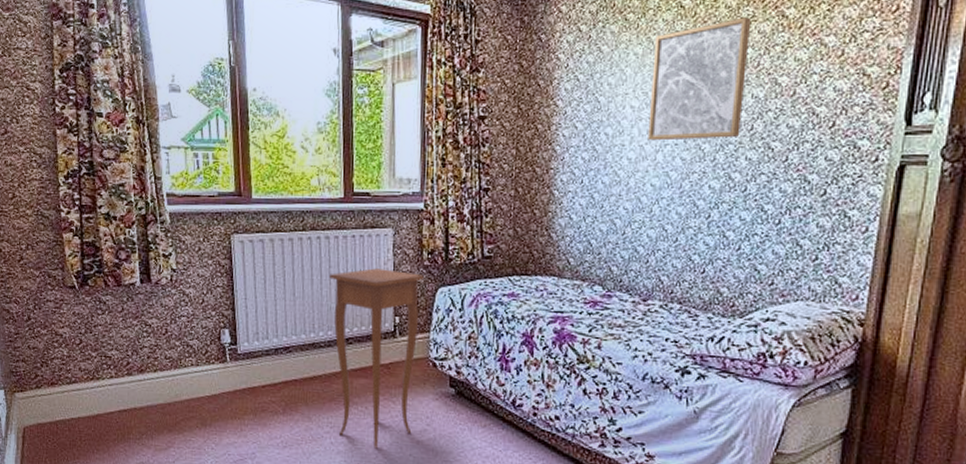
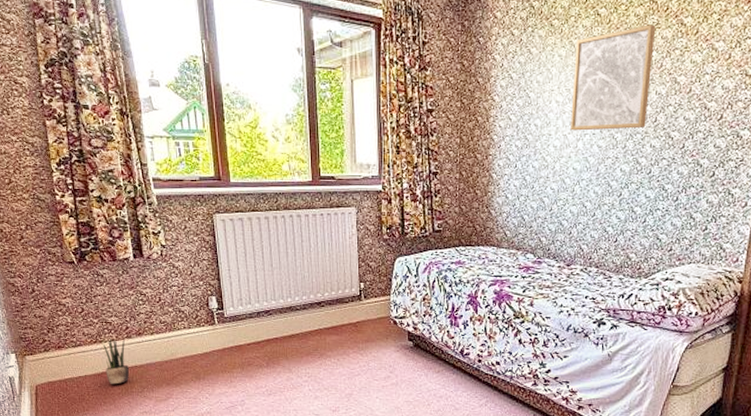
potted plant: none [101,375,127,429] -> present [104,338,129,384]
side table: present [328,268,424,449] -> none [301,242,384,394]

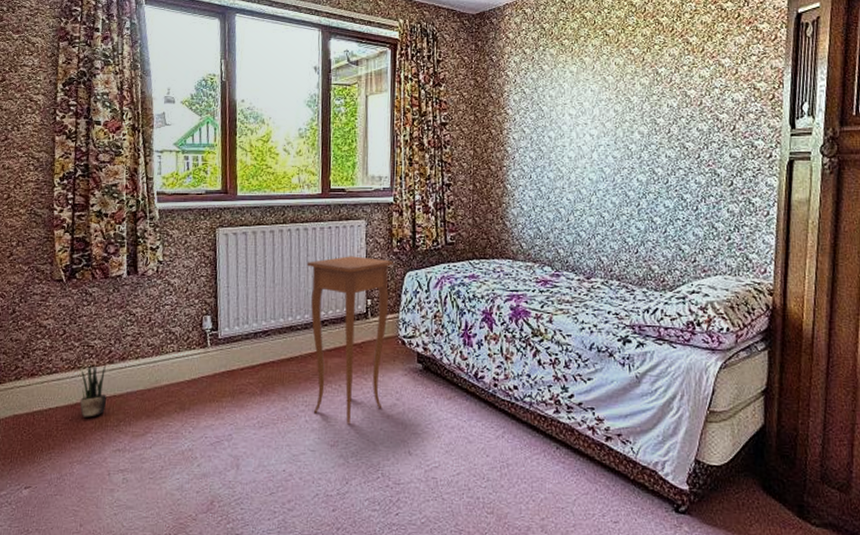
side table: none [301,242,384,394] -> present [306,256,393,425]
wall art: present [570,24,656,131] -> none [584,43,663,142]

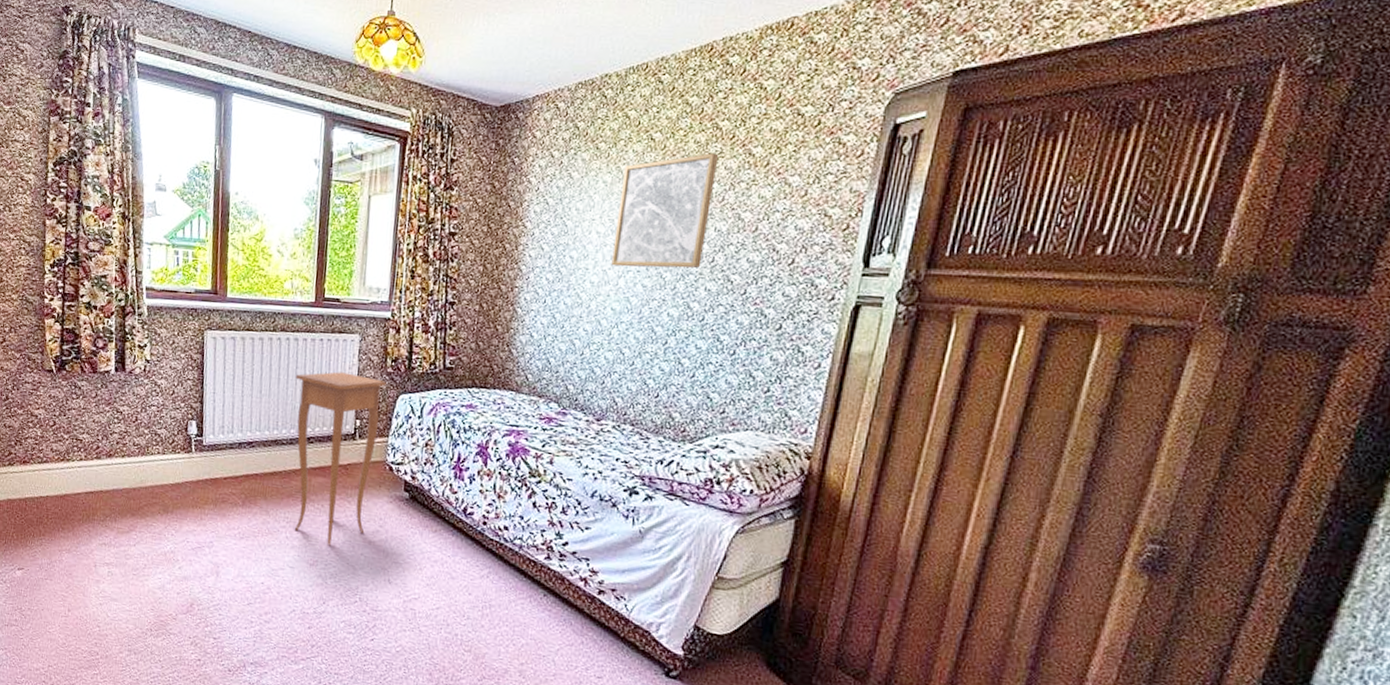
potted plant: present [80,364,107,417] -> none [68,457,94,509]
wall art: none [584,43,663,142] -> present [611,153,719,269]

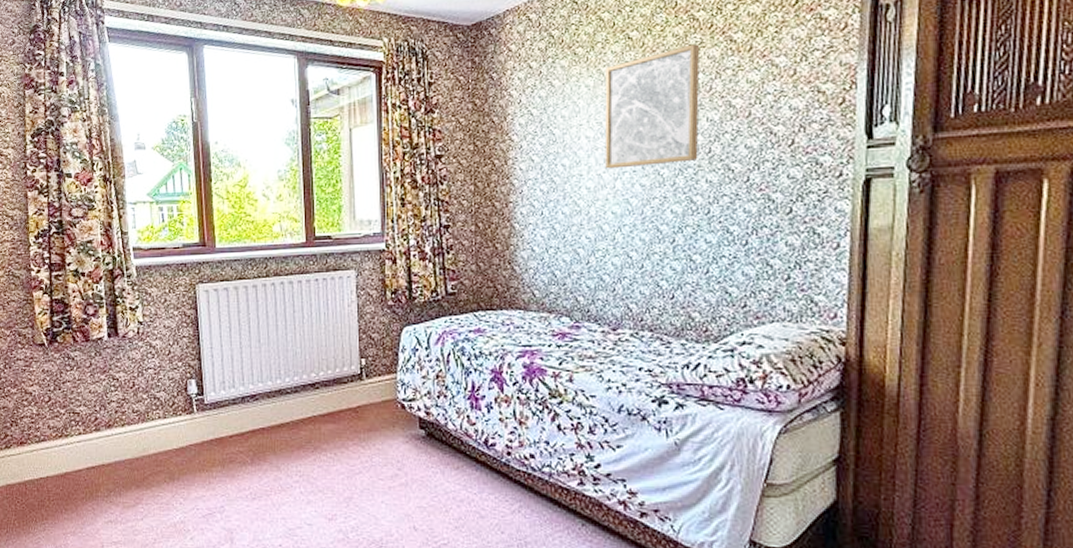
side table: present [294,372,387,546] -> none [293,311,388,497]

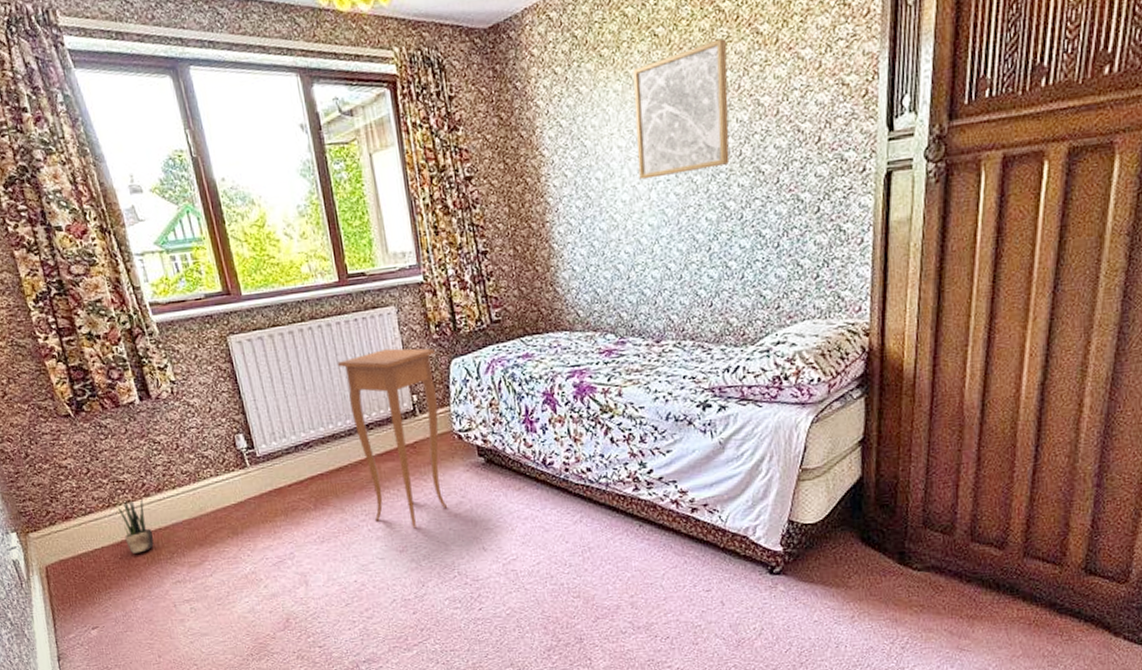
potted plant: none [69,432,95,487] -> present [118,498,154,554]
side table: none [293,311,388,497] -> present [337,348,448,529]

